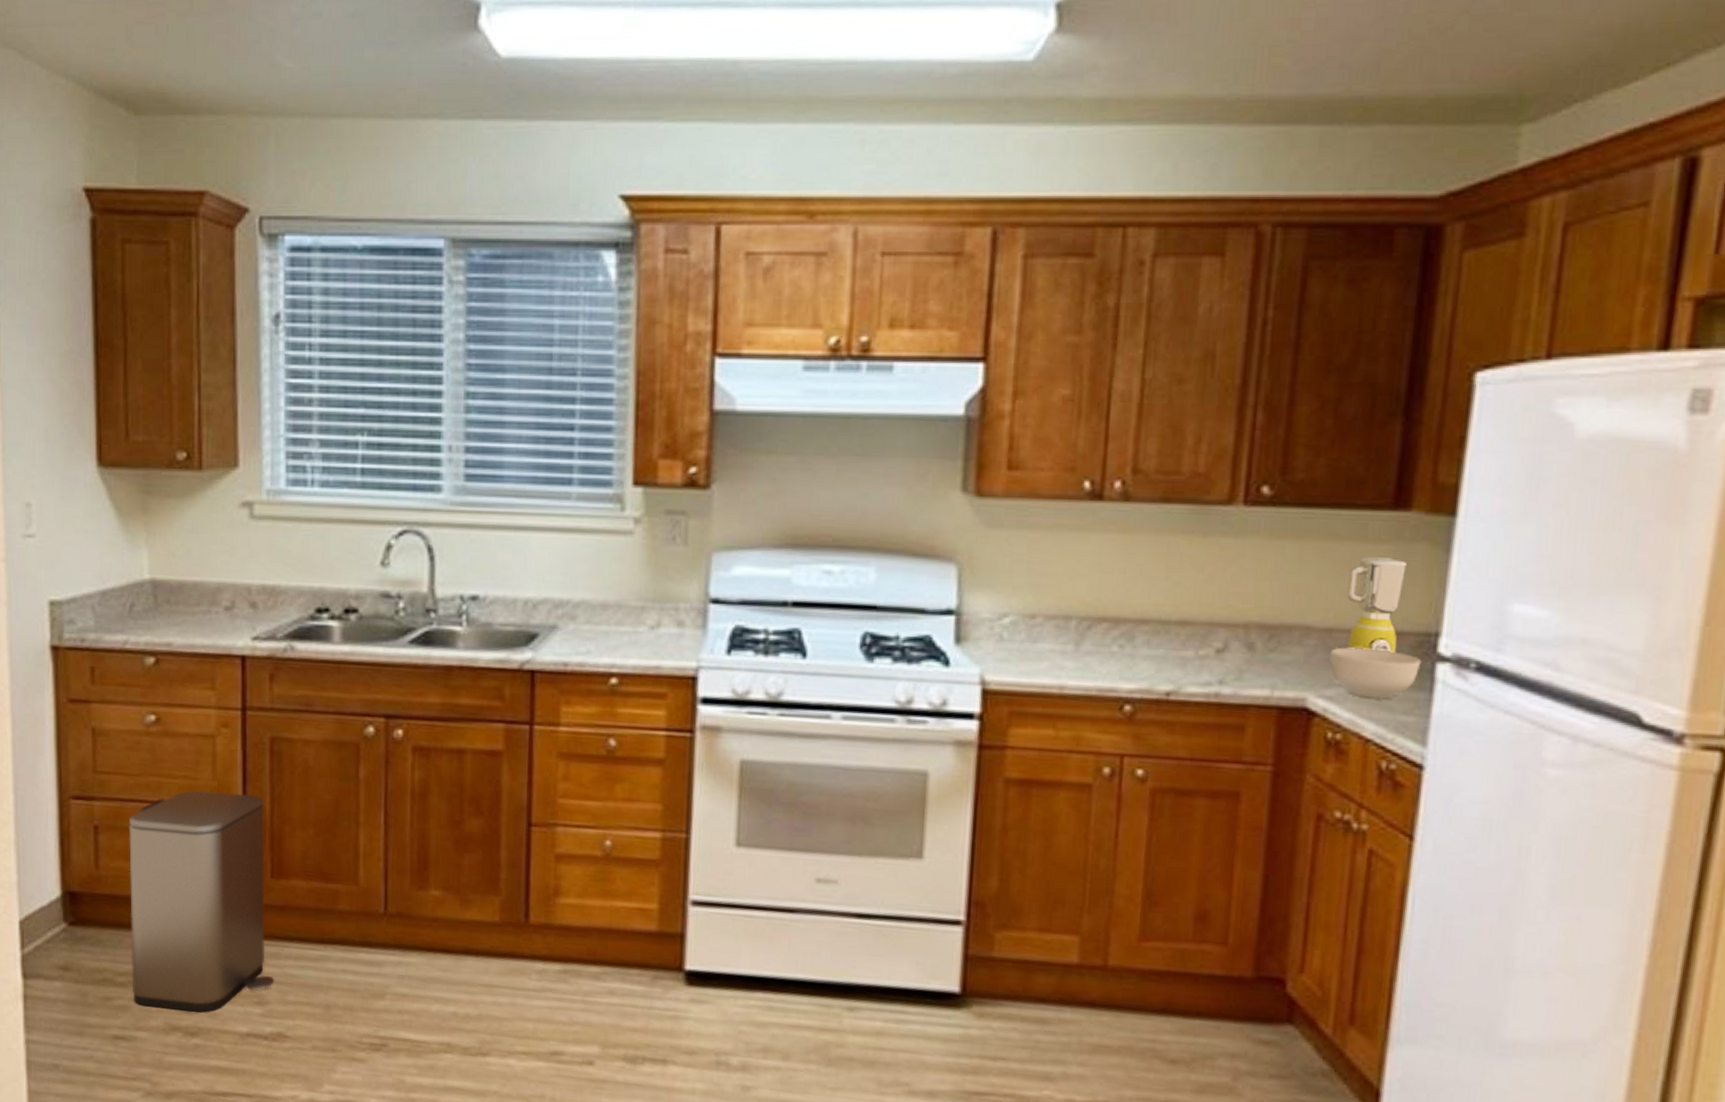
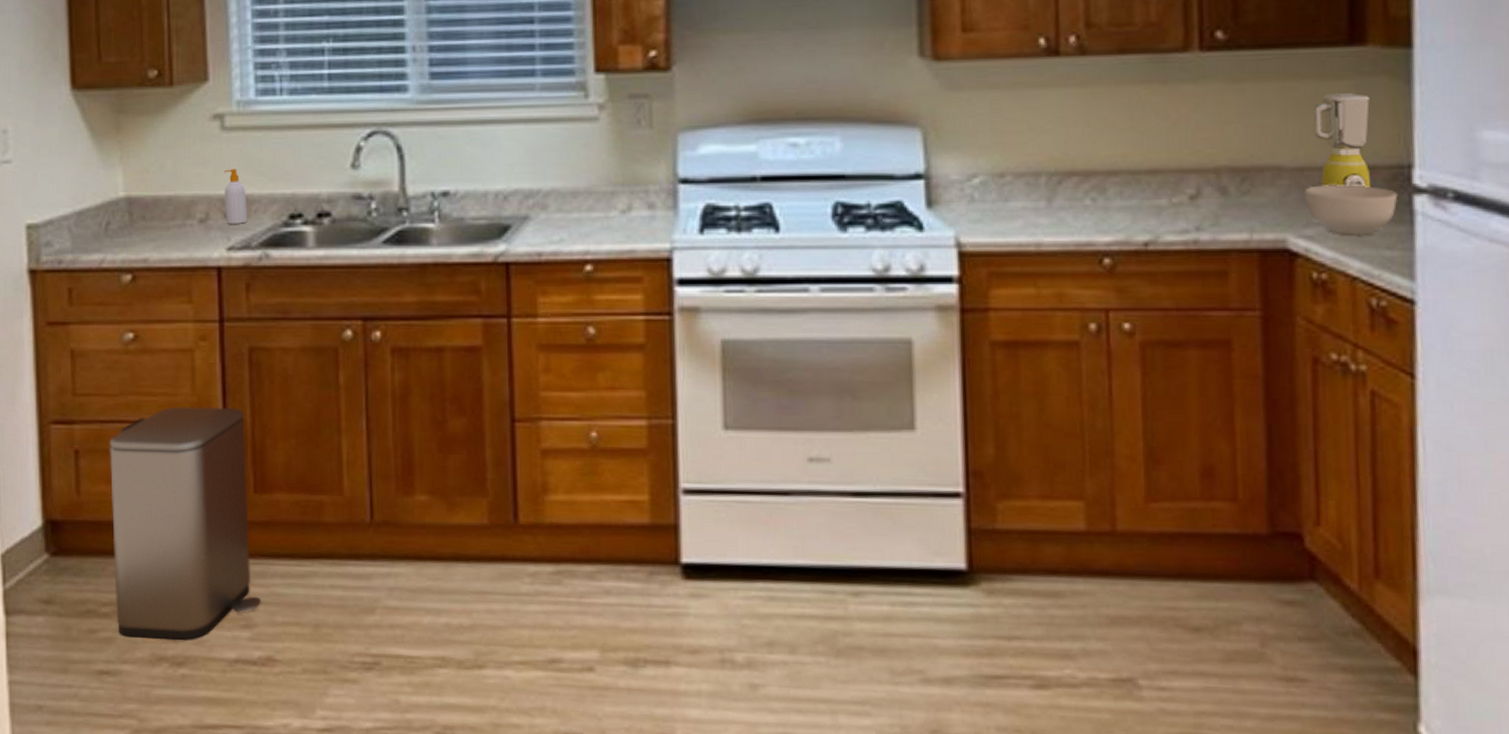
soap bottle: none [251,558,274,615] -> present [224,169,248,224]

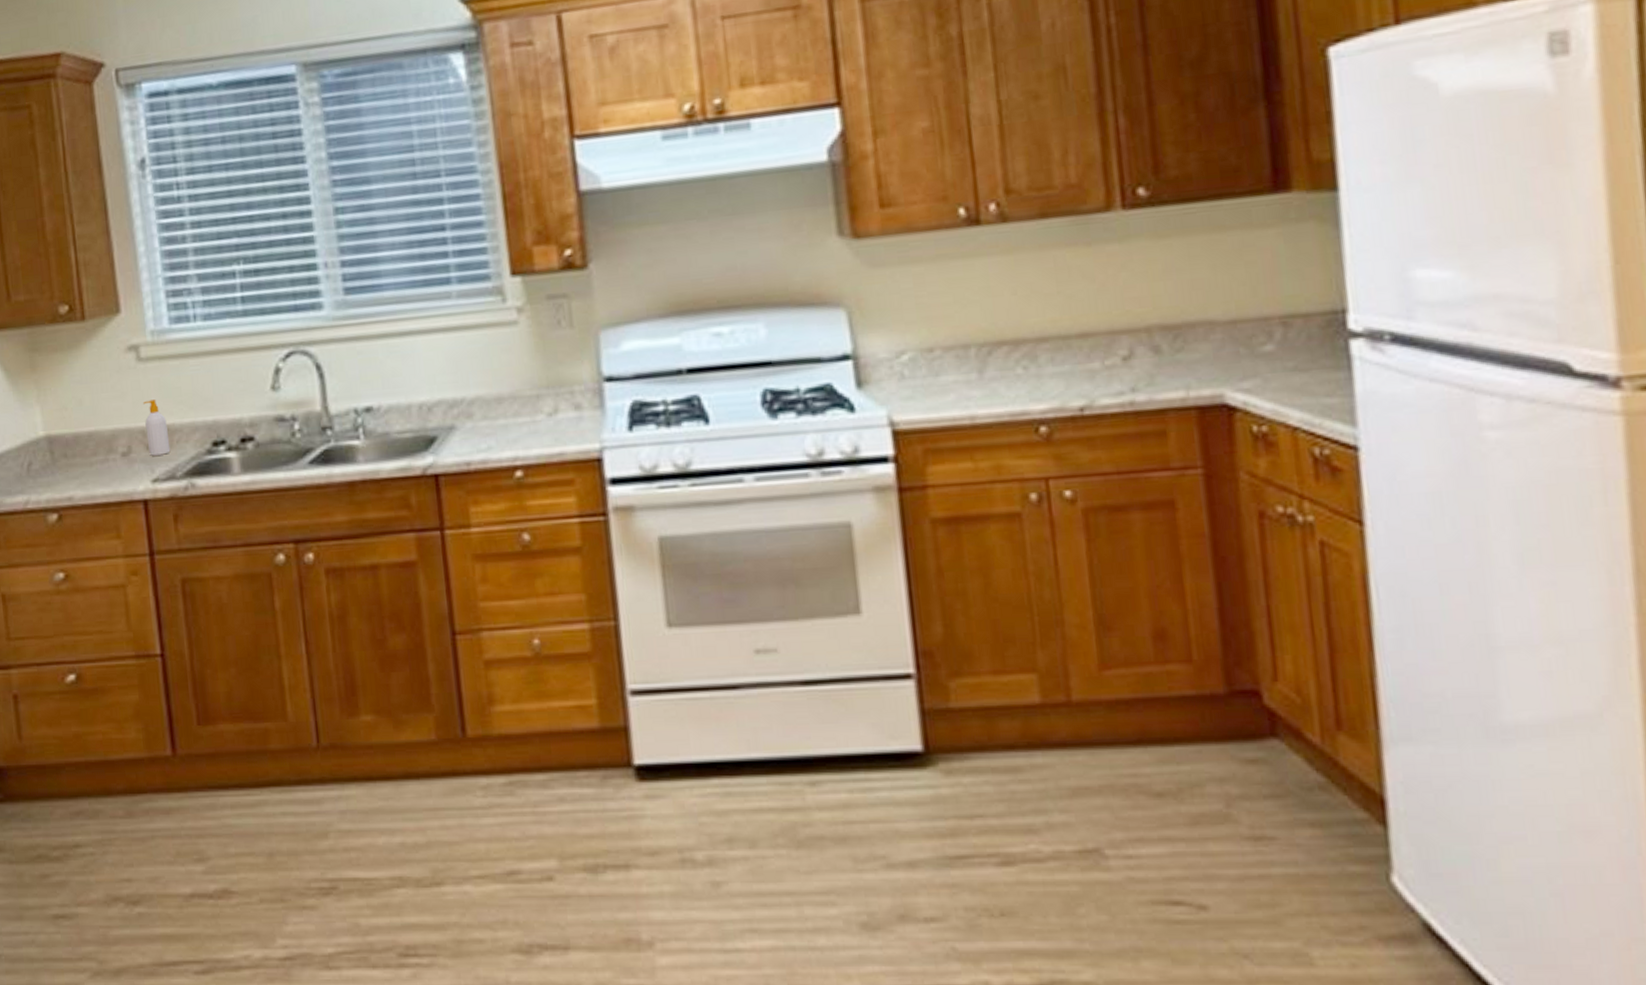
pedal bin: present [109,406,262,641] -> none [48,640,214,880]
bowl: present [1305,184,1398,237] -> none [1239,334,1334,386]
blender: present [1313,92,1372,188] -> none [1241,240,1307,338]

